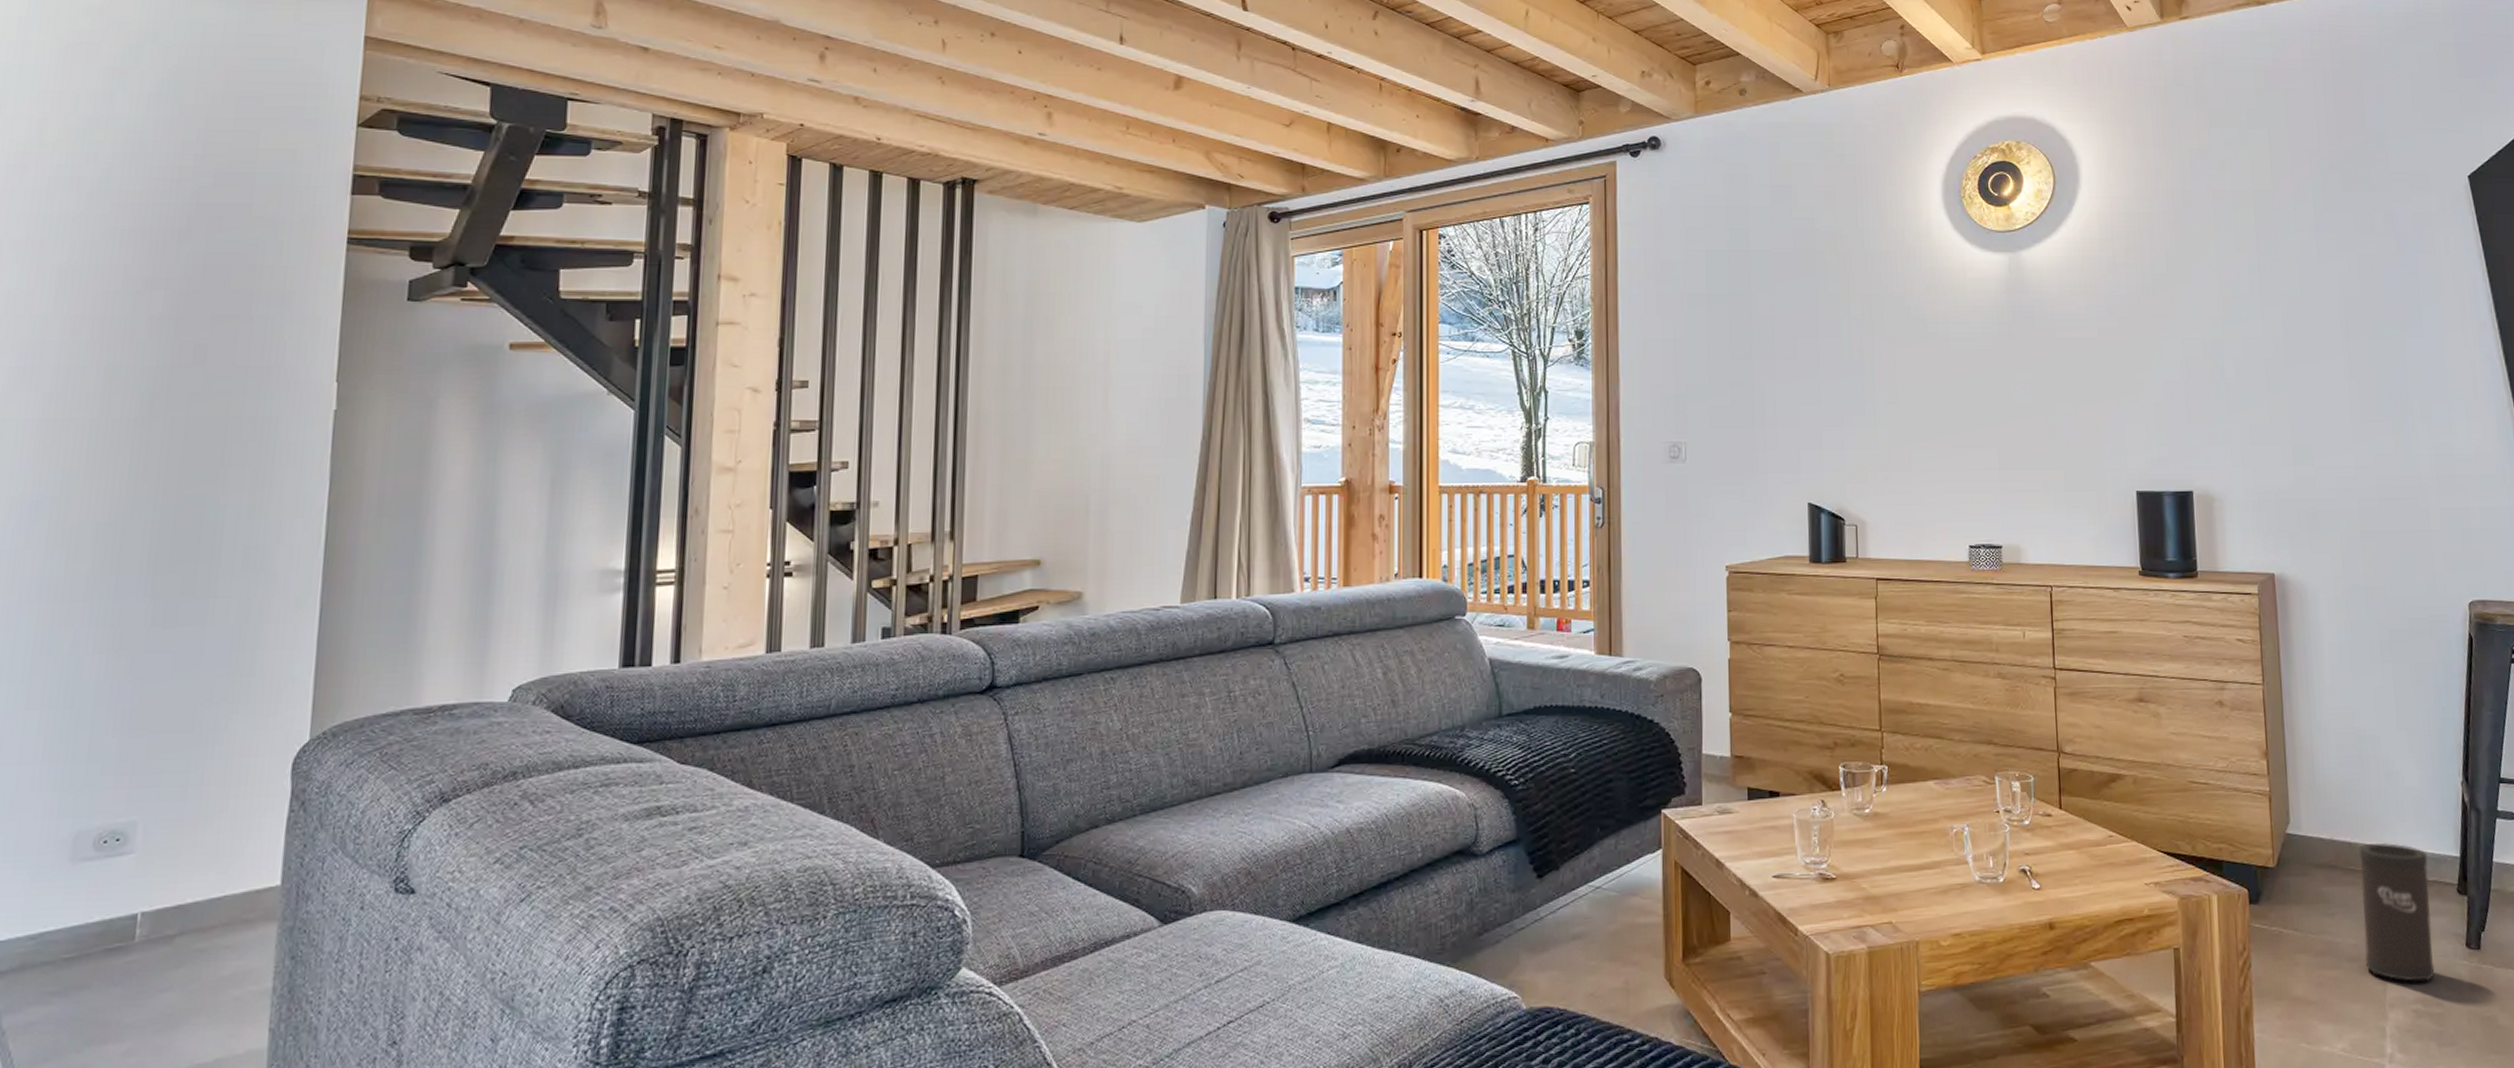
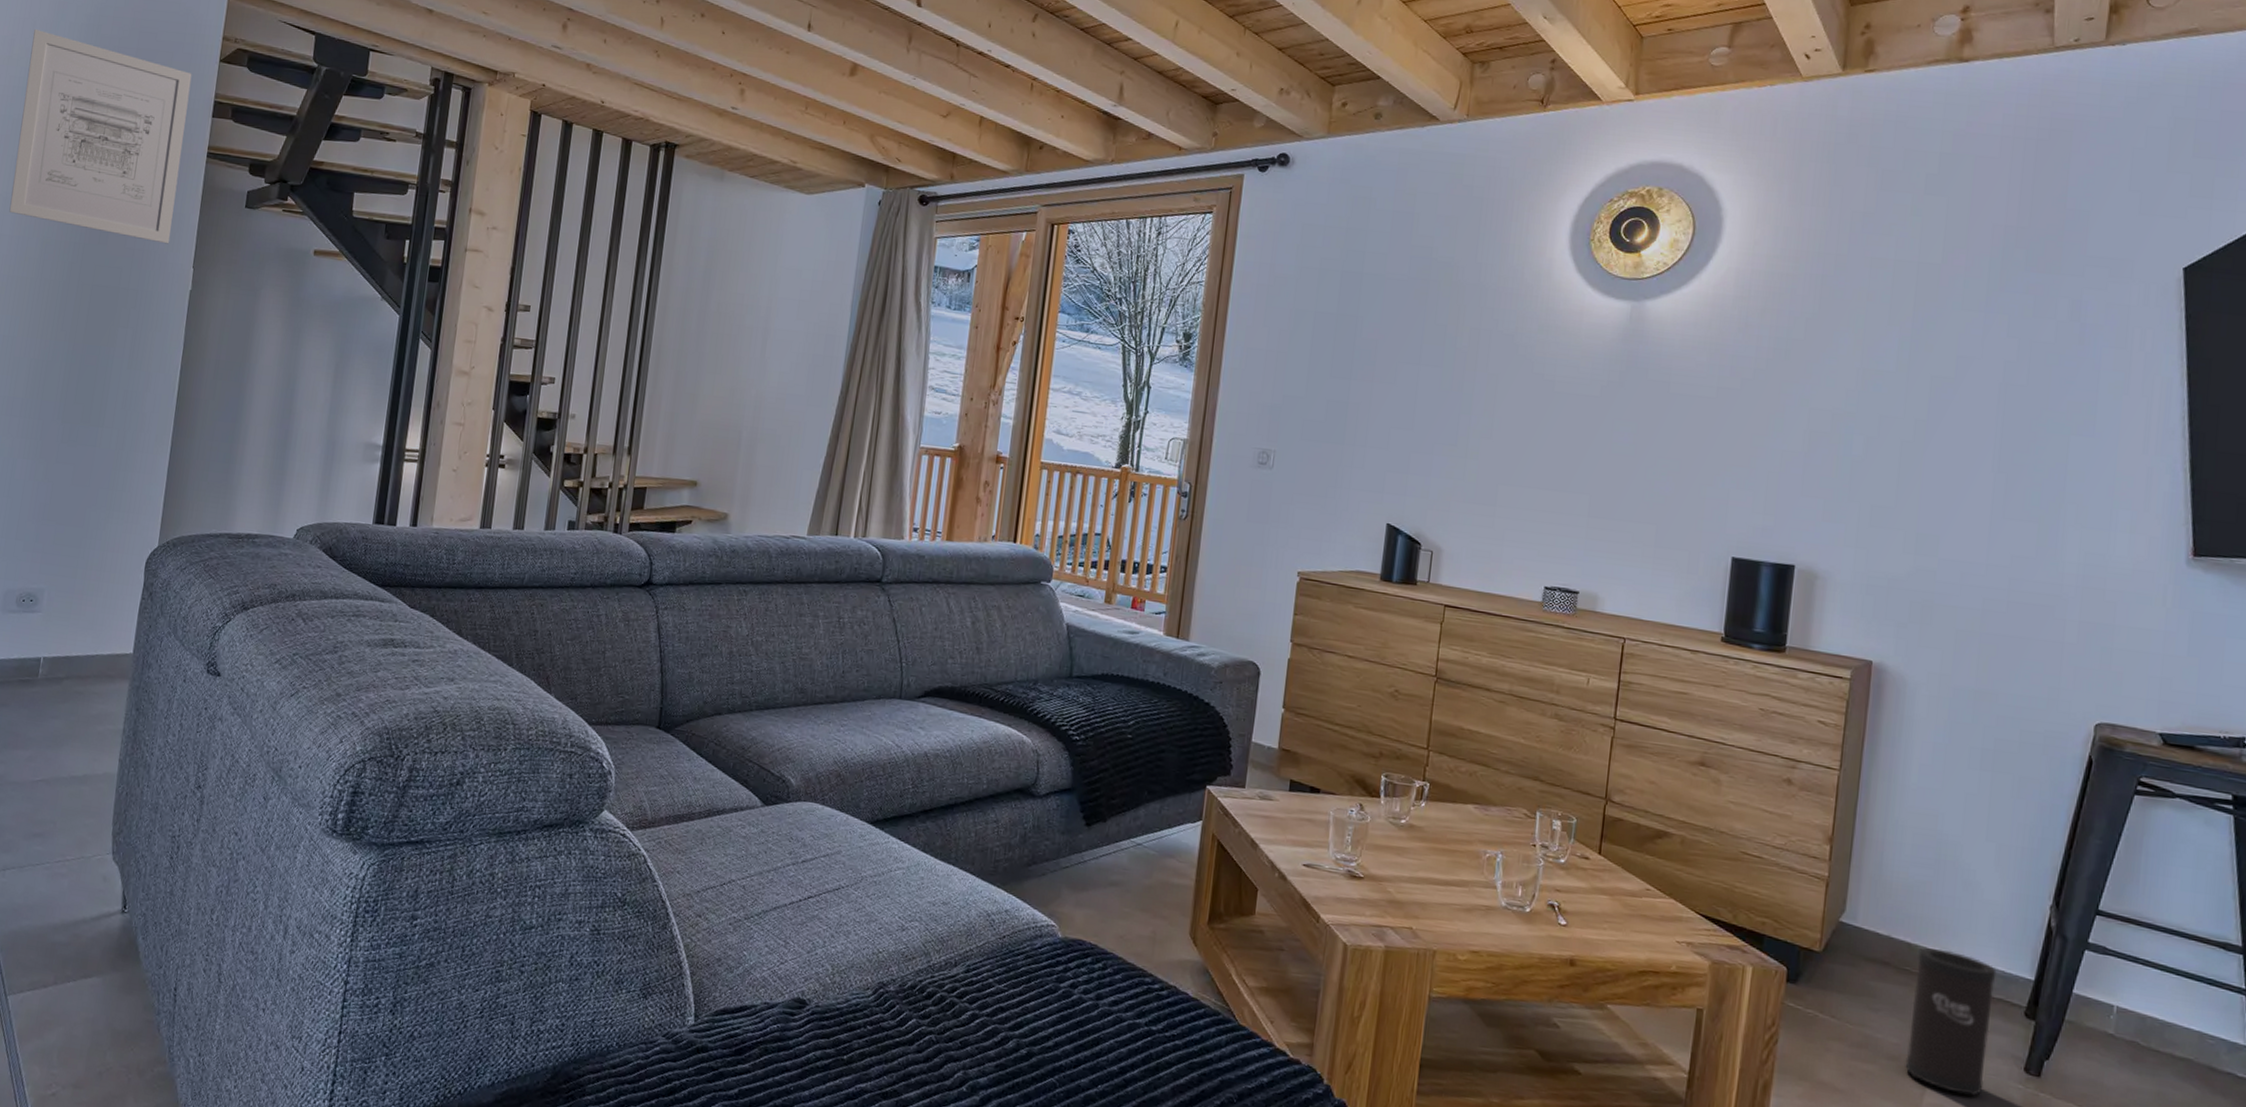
wall art: none [51,104,319,356] -> present [9,29,192,244]

